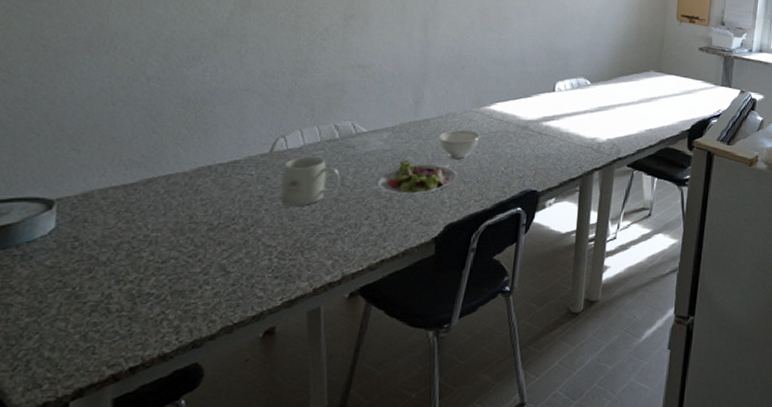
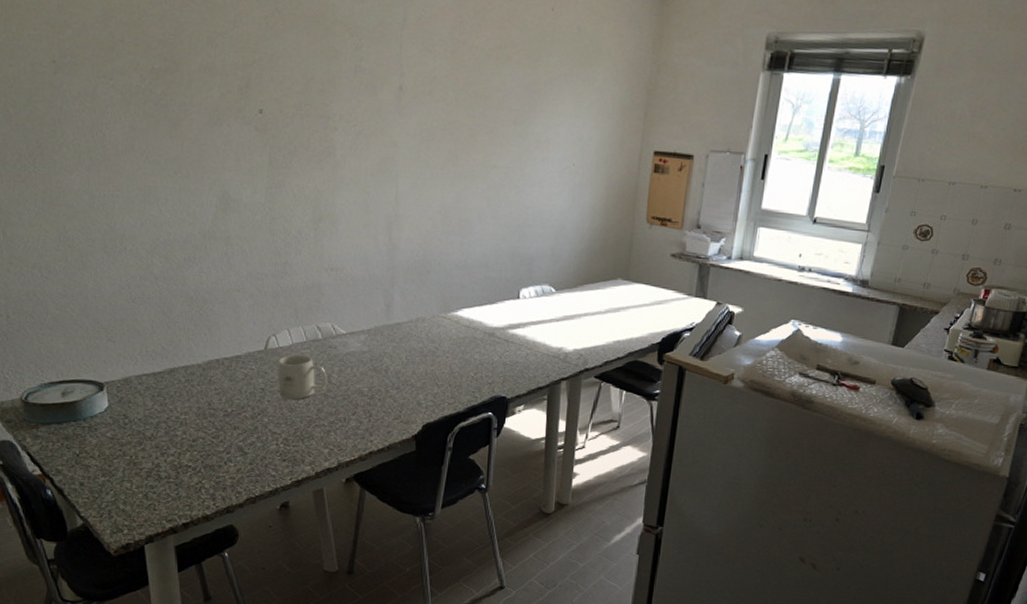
salad plate: present [378,160,458,194] -> none [360,362,431,395]
bowl: present [439,130,481,160] -> none [411,334,450,364]

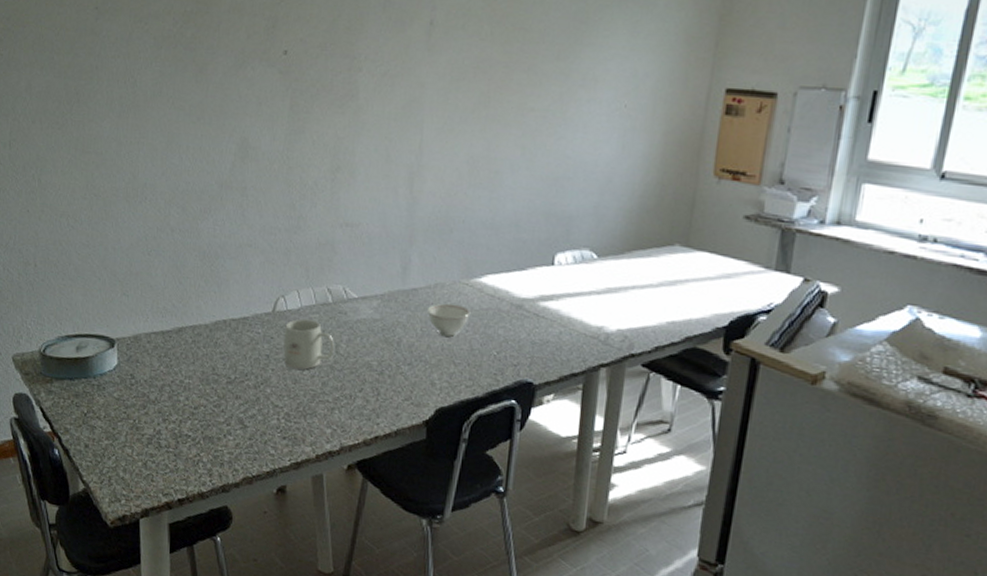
bowl: none [411,334,450,364] -> present [428,303,471,338]

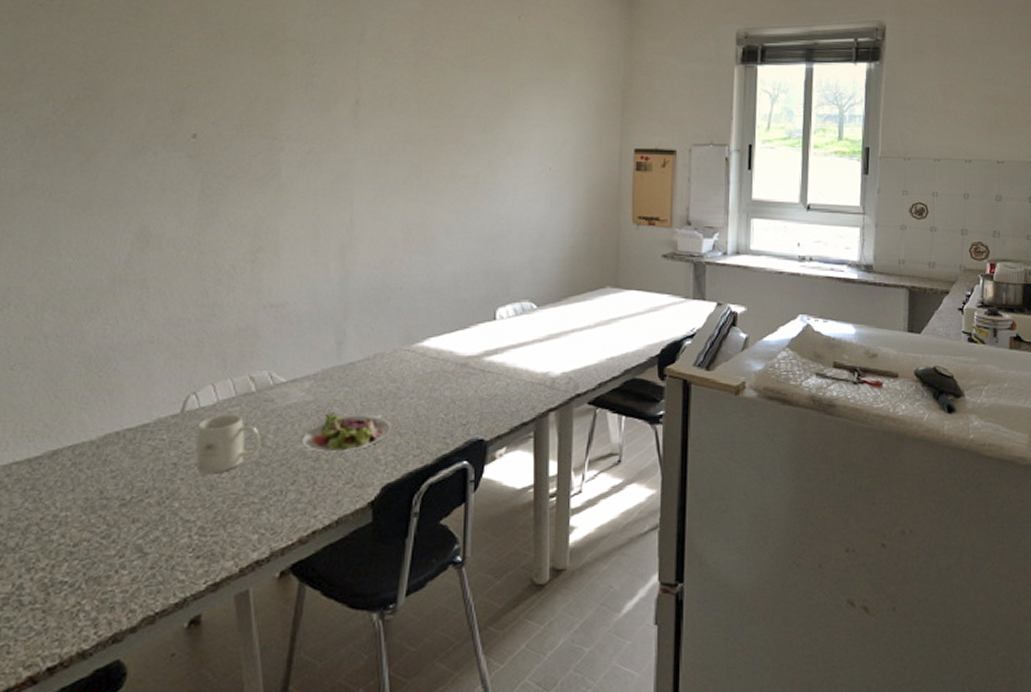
salad plate: none [369,333,448,372] -> present [302,413,391,453]
bowl: present [428,303,471,338] -> none [367,372,414,408]

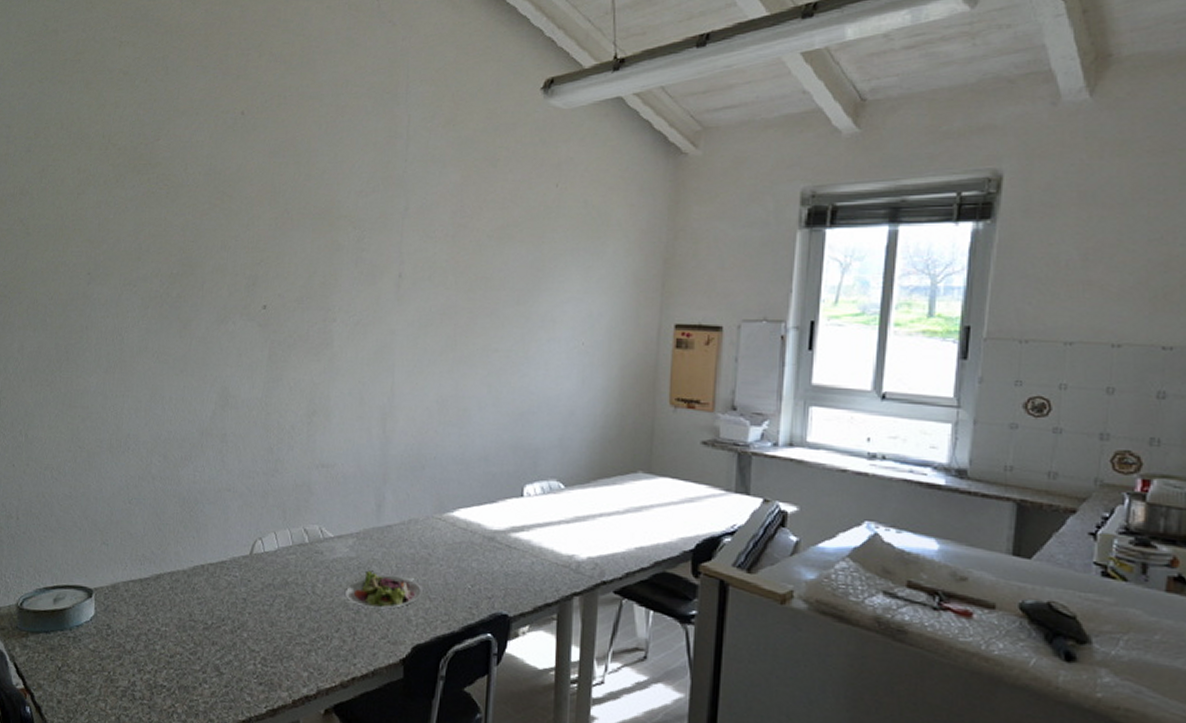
mug: present [196,414,261,474] -> none [260,560,312,613]

